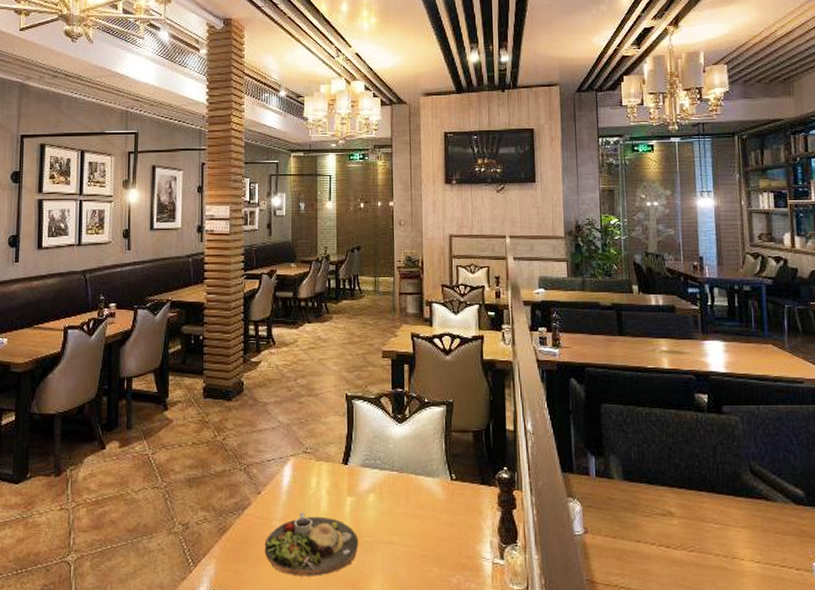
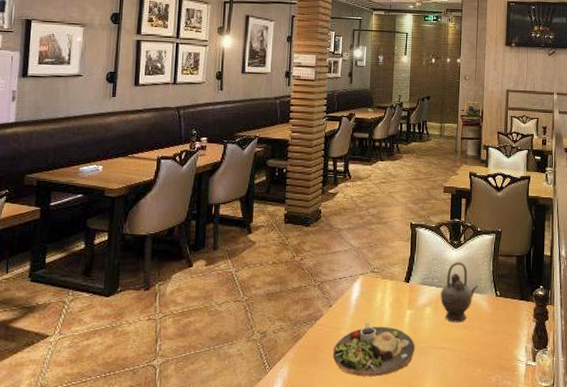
teapot: none [385,440,429,512] -> present [440,262,478,323]

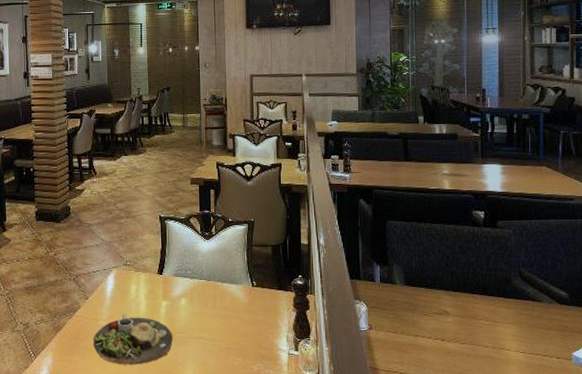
teapot: present [440,262,478,323] -> none [195,253,233,313]

